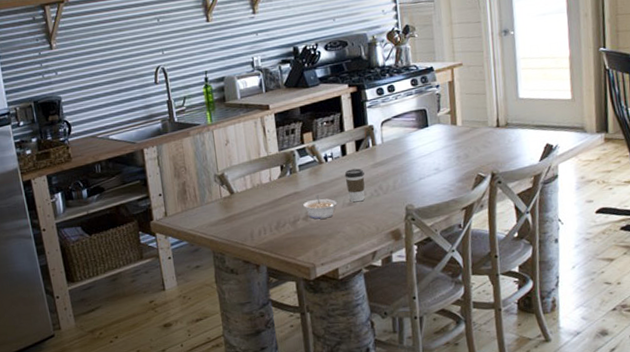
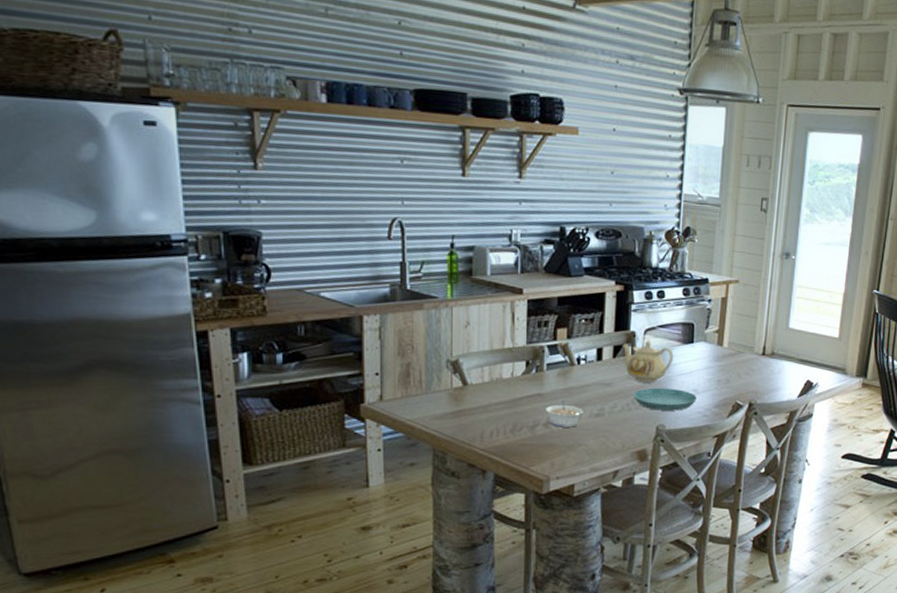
coffee cup: present [344,168,365,202] -> none [596,377,618,414]
teapot: none [363,130,412,170] -> present [622,339,674,383]
saucer: none [379,170,440,193] -> present [633,387,697,411]

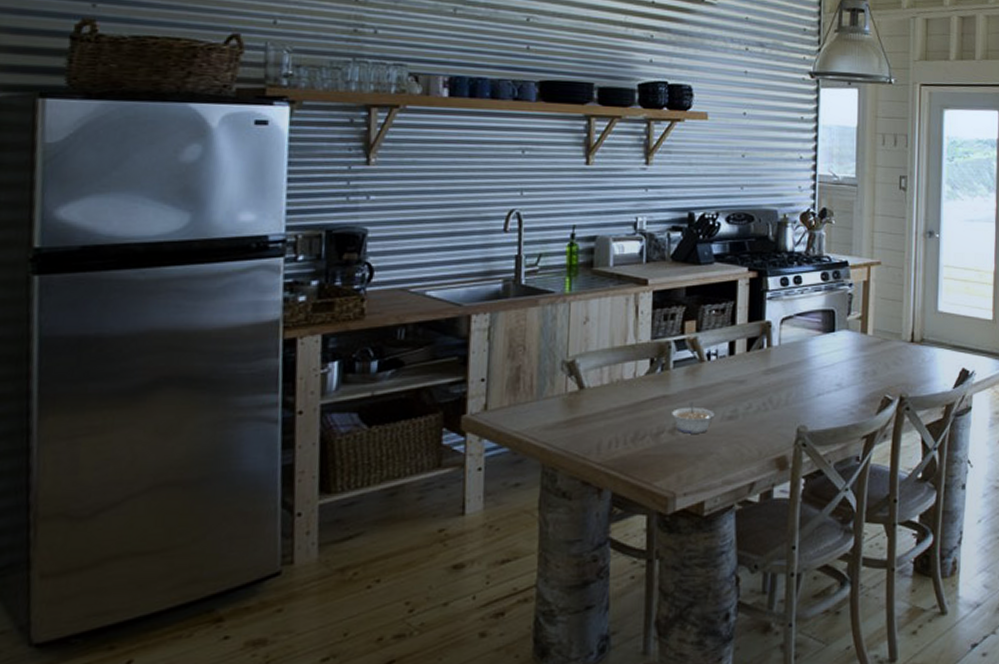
teapot: present [622,339,674,383] -> none [757,330,814,379]
saucer: present [633,387,697,411] -> none [770,383,841,409]

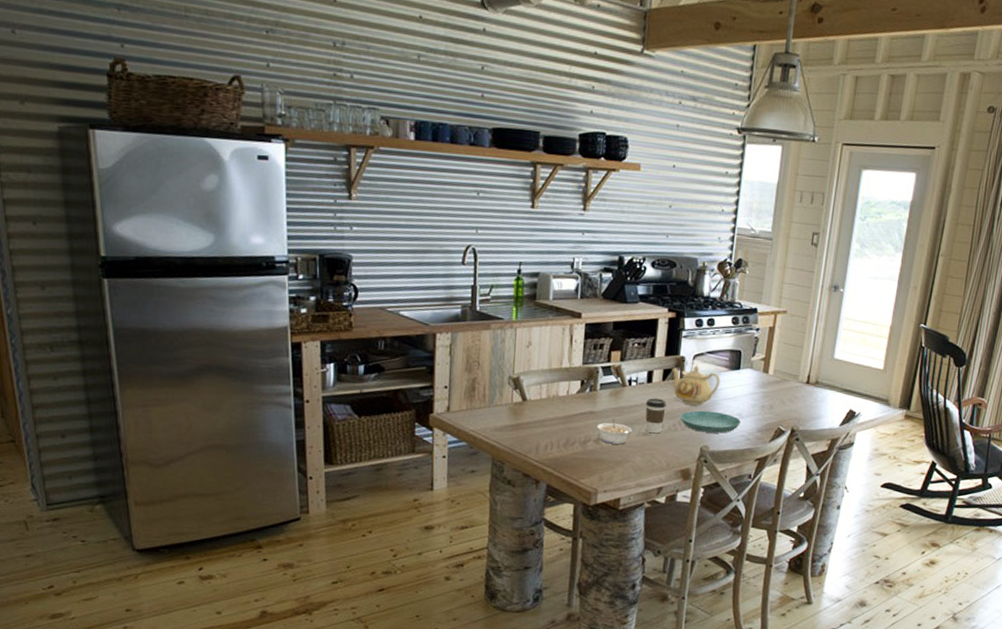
coffee cup: none [729,373,753,416] -> present [645,398,666,434]
teapot: none [757,330,814,379] -> present [672,365,721,406]
saucer: none [770,383,841,409] -> present [680,410,741,434]

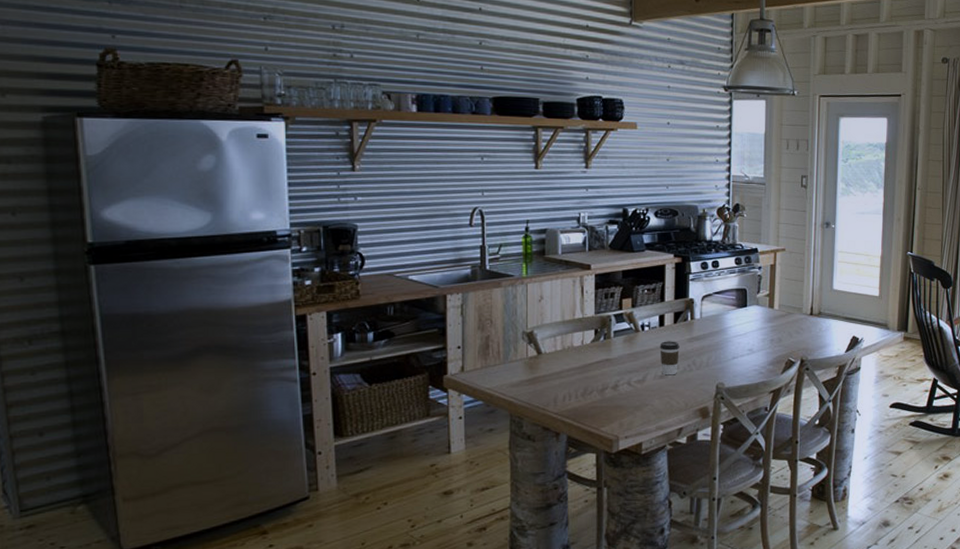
legume: present [597,418,633,445] -> none [614,364,649,390]
teapot: present [672,365,721,406] -> none [682,305,730,345]
saucer: present [680,410,741,434] -> none [694,349,752,370]

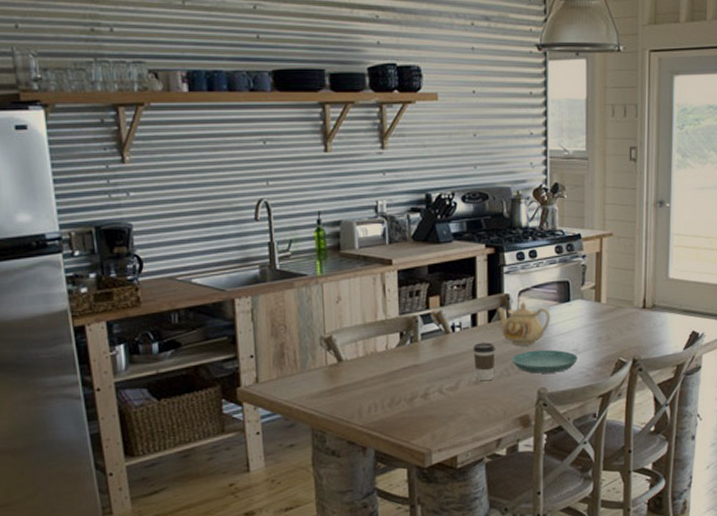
teapot: none [682,305,730,345] -> present [497,301,551,347]
saucer: none [694,349,752,370] -> present [511,349,578,374]

